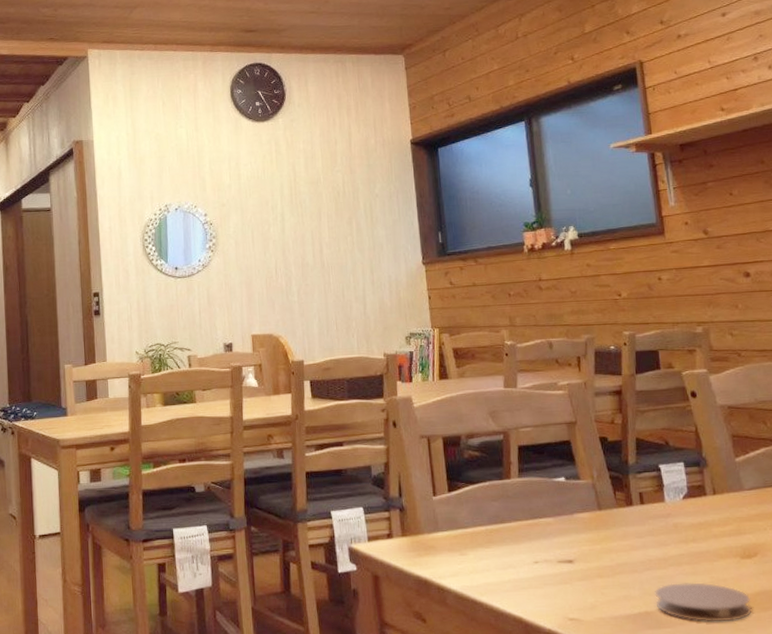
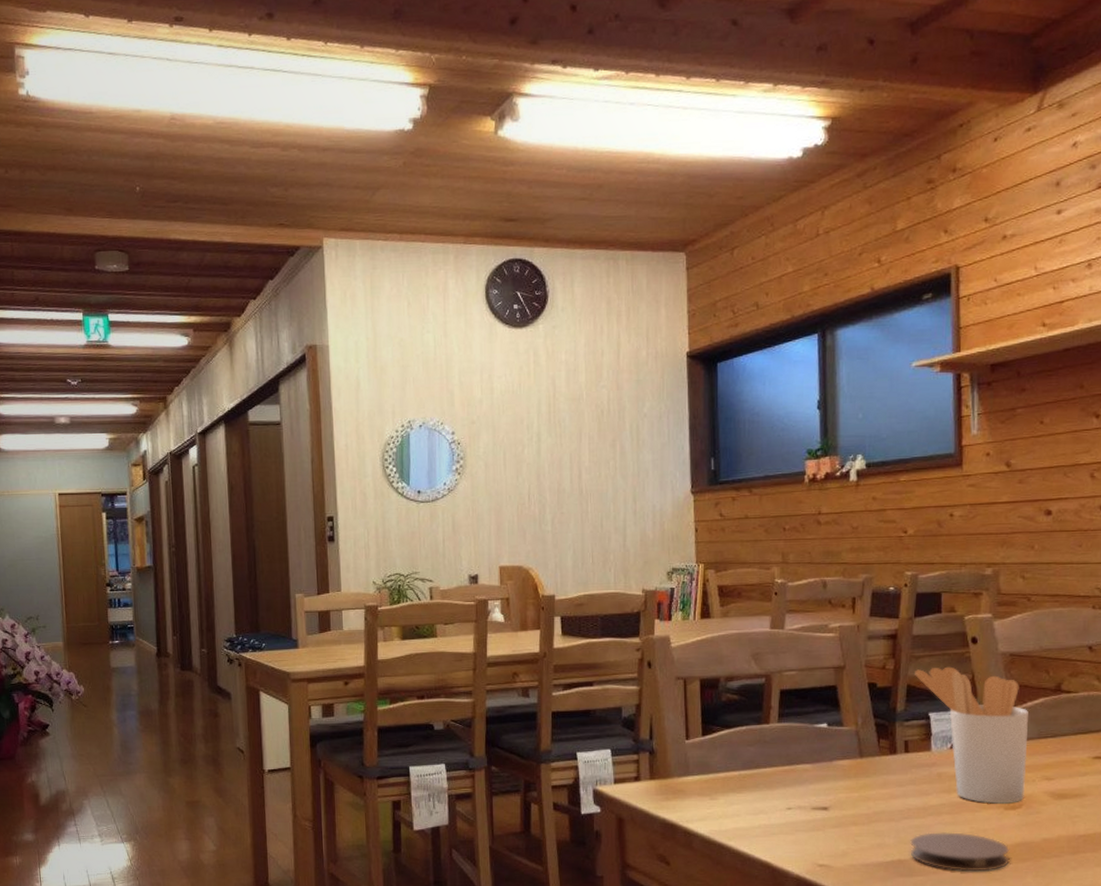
utensil holder: none [642,420,758,553] -> present [915,666,1028,804]

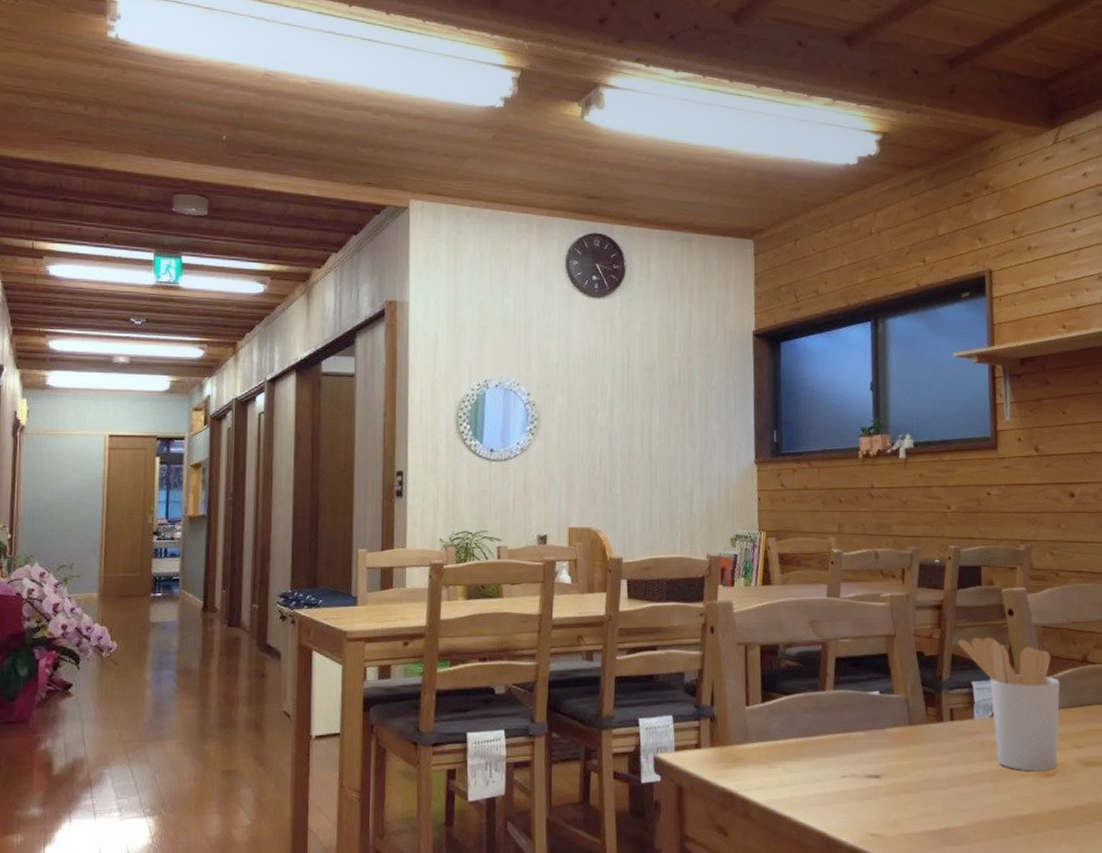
coaster: present [910,832,1010,872] -> none [956,800,1046,840]

